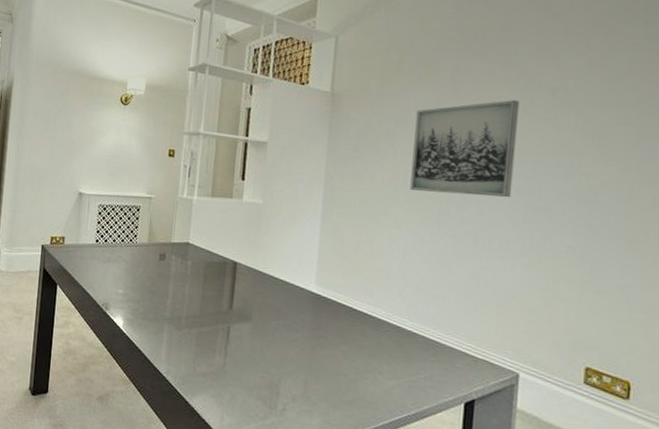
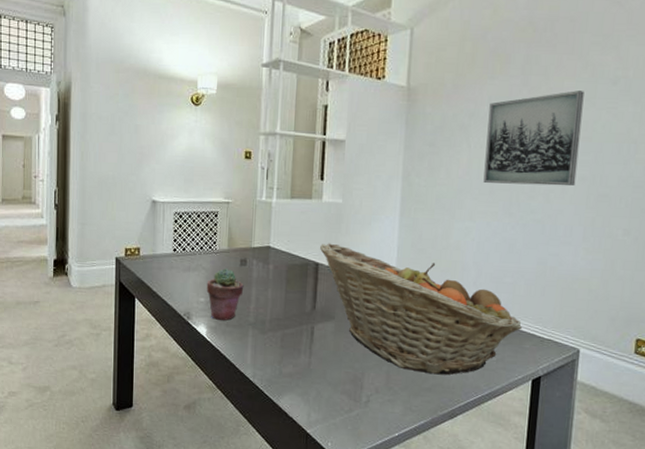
potted succulent: none [125,262,162,314] -> present [206,269,244,320]
fruit basket: none [239,243,454,390] -> present [320,243,523,375]

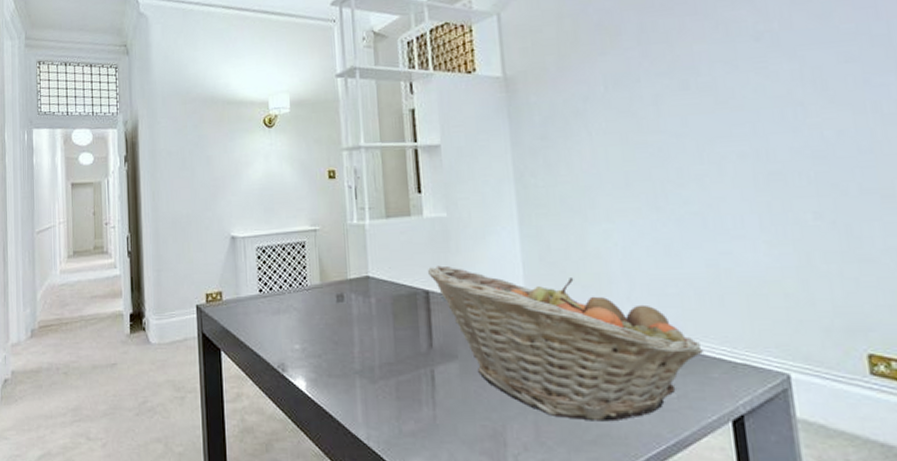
potted succulent: present [206,269,244,320] -> none [300,307,344,370]
wall art: present [483,91,584,186] -> none [605,53,735,174]

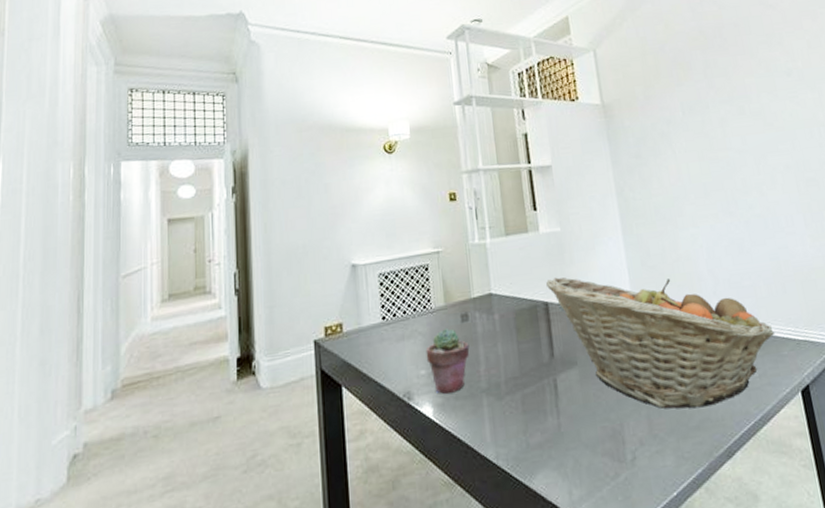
potted succulent: none [300,307,344,370] -> present [425,328,470,394]

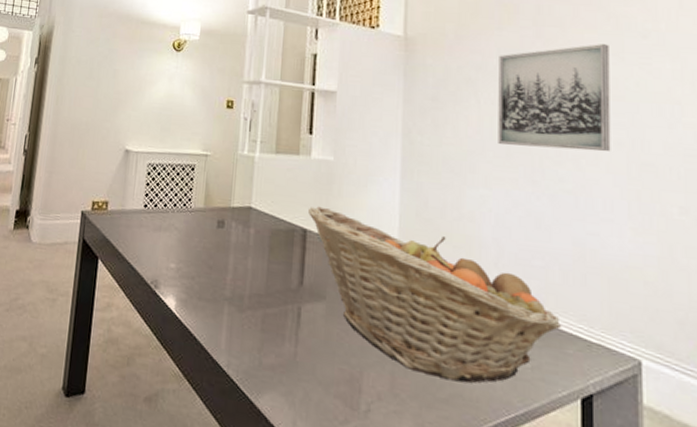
potted succulent: present [425,328,470,394] -> none [178,230,221,293]
wall art: none [683,85,783,186] -> present [498,44,611,152]

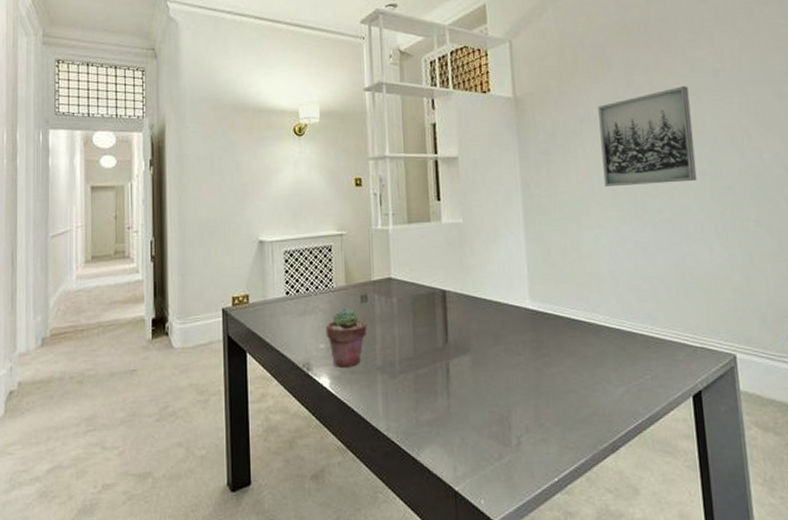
potted succulent: none [178,230,221,293] -> present [325,308,367,368]
fruit basket: present [308,206,562,383] -> none [445,267,672,403]

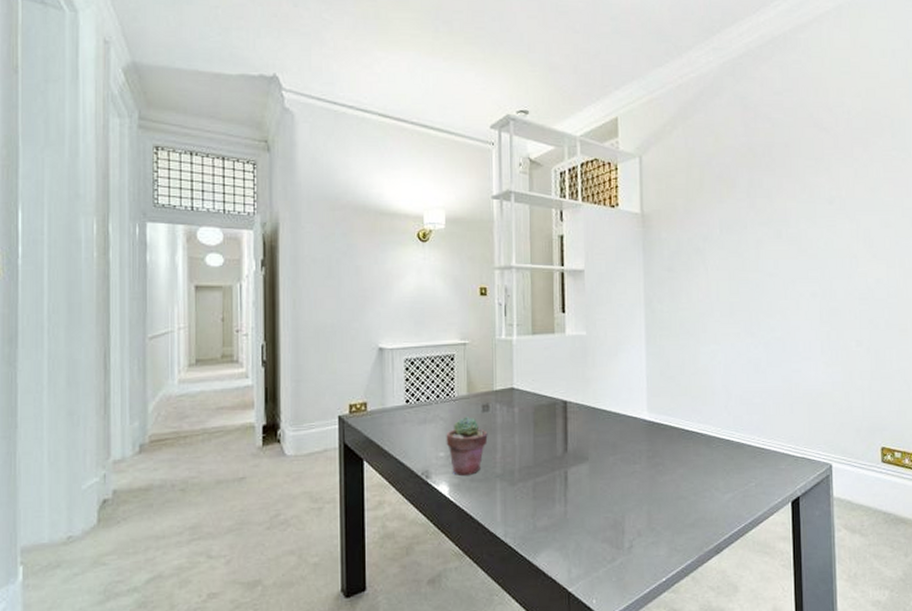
wall art: present [598,86,697,186] -> none [721,211,808,304]

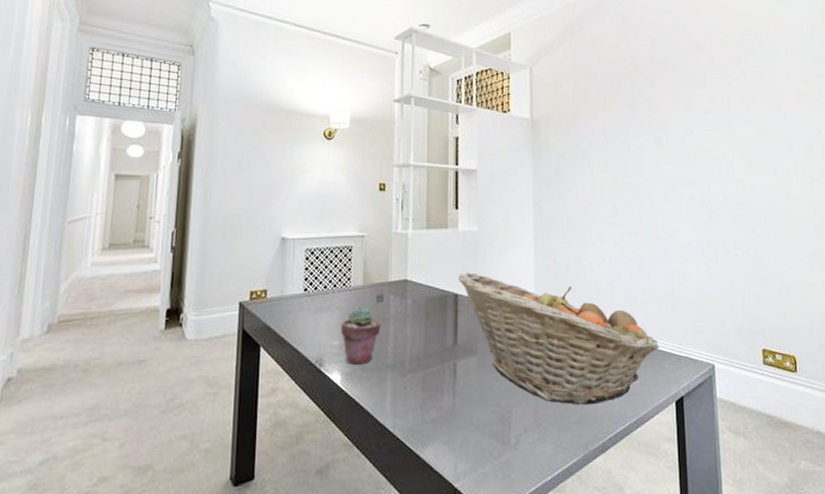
fruit basket: none [567,378,777,508] -> present [459,272,660,405]

